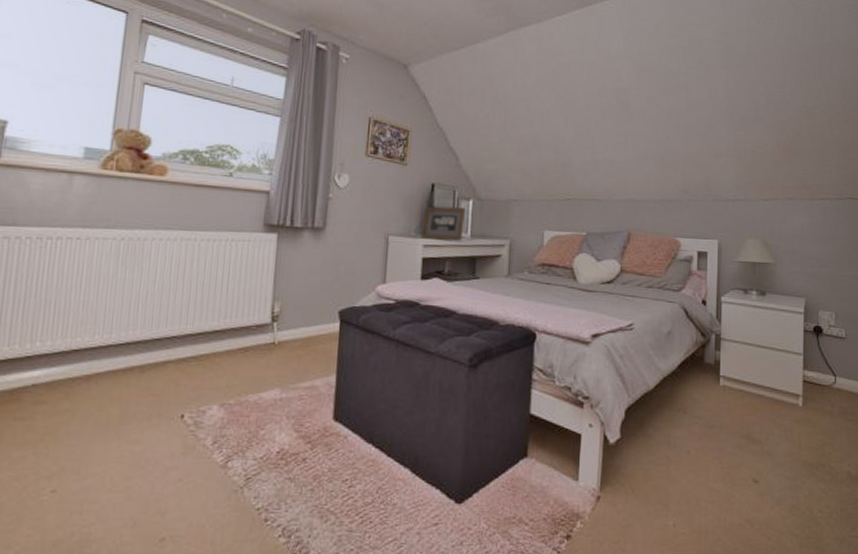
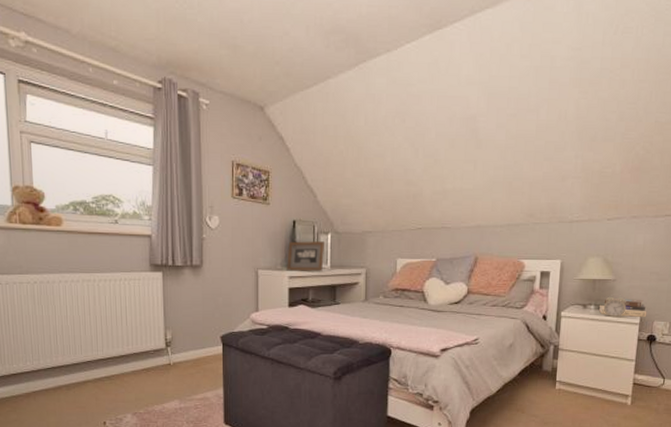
books: none [760,282,811,306] -> present [598,297,647,317]
alarm clock: none [765,279,789,306] -> present [603,294,627,318]

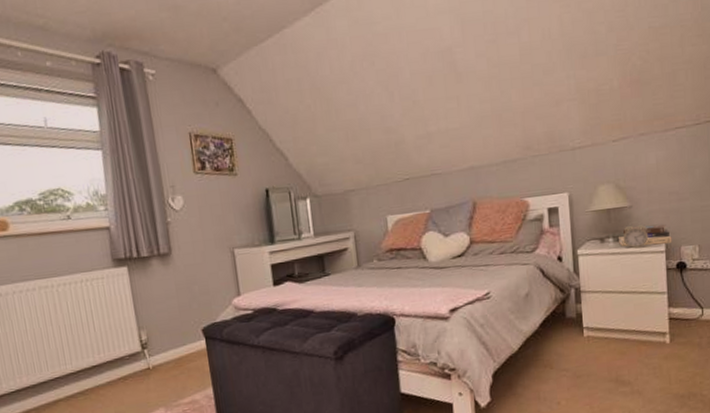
picture frame: present [287,241,326,271] -> none [263,207,306,246]

